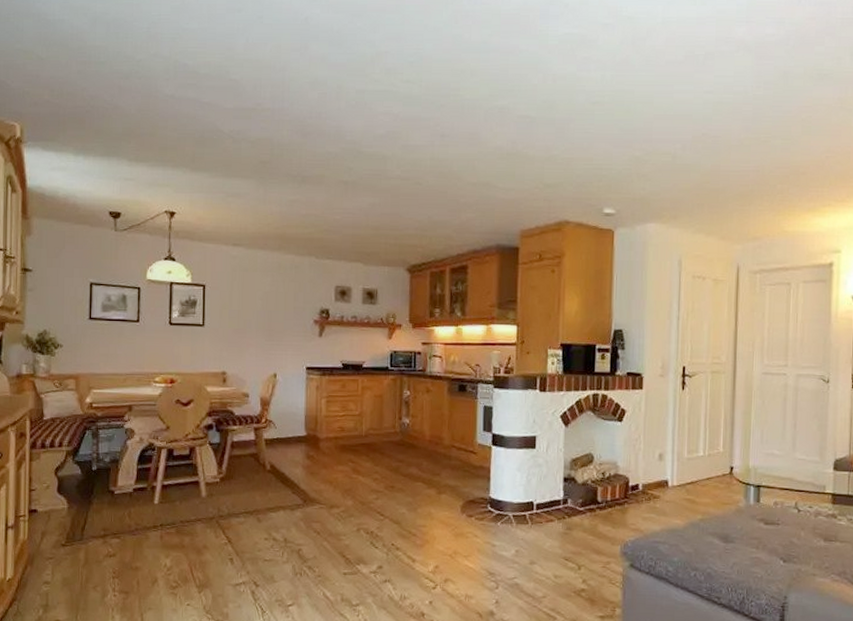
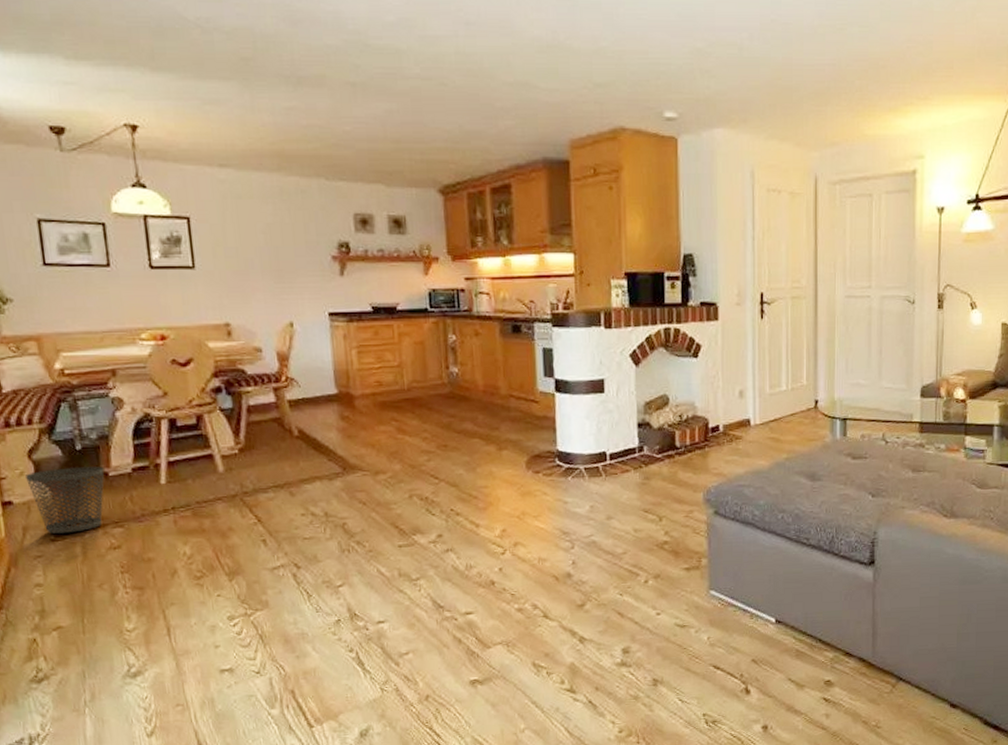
wastebasket: none [51,484,112,540] -> present [26,466,105,534]

